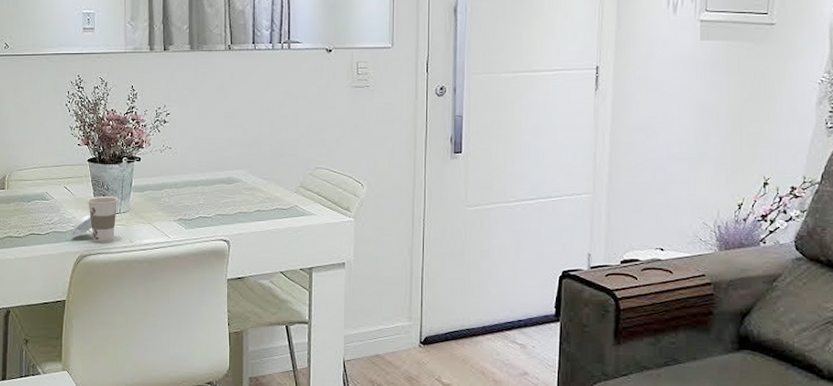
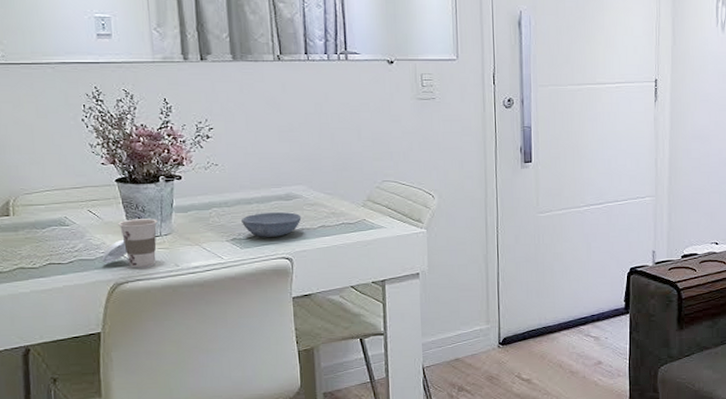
bowl: none [188,195,240,219] -> present [241,212,302,237]

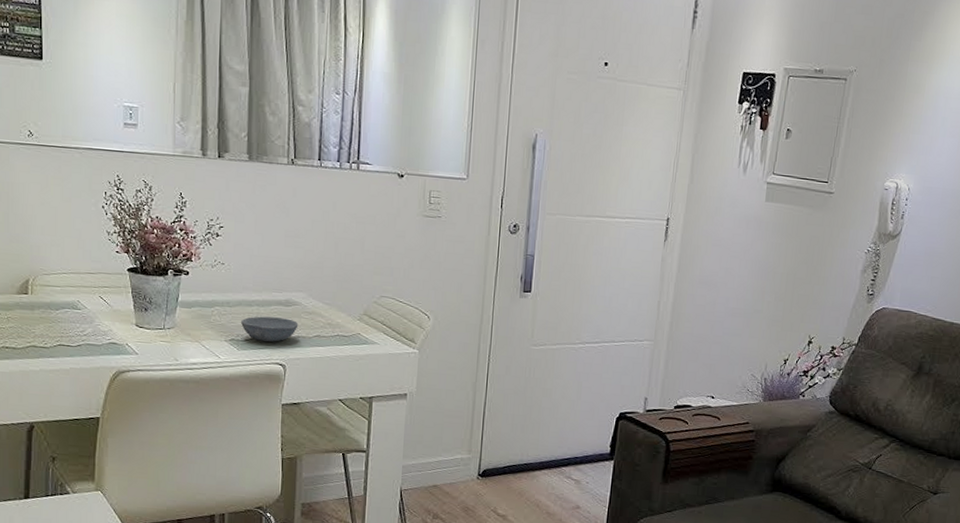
cup: present [102,219,158,268] -> none [108,309,162,359]

